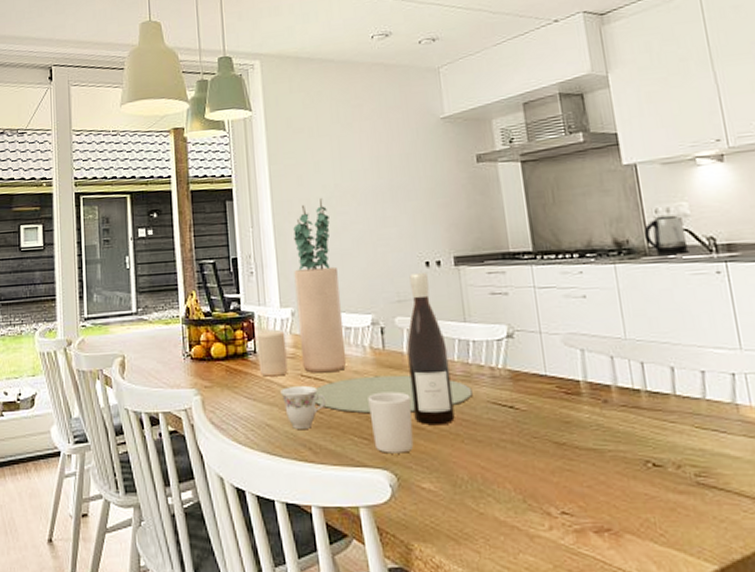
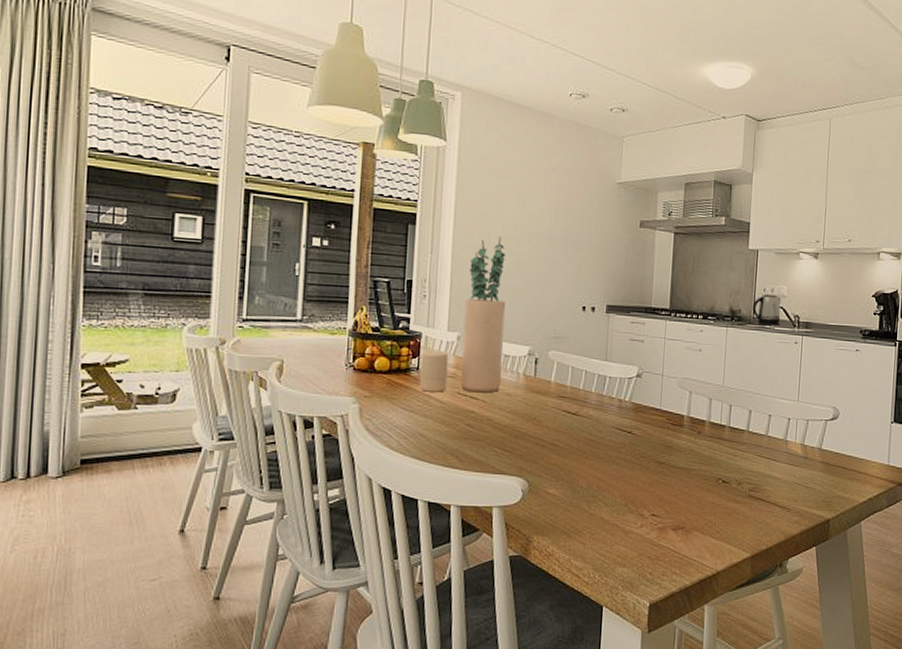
teacup: present [280,385,327,430] -> none [437,401,478,441]
placemat: present [314,375,473,414] -> none [466,398,602,432]
mug: present [368,391,414,454] -> none [514,413,551,464]
bottle: present [406,273,455,426] -> none [551,315,588,444]

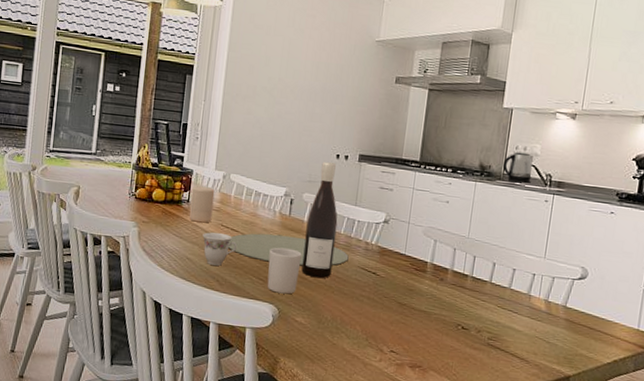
teacup: none [437,401,478,441] -> present [202,232,238,266]
vase: present [461,236,506,393] -> none [224,88,269,227]
placemat: none [466,398,602,432] -> present [227,233,349,266]
mug: none [514,413,551,464] -> present [267,247,302,294]
bottle: none [551,315,588,444] -> present [301,162,338,279]

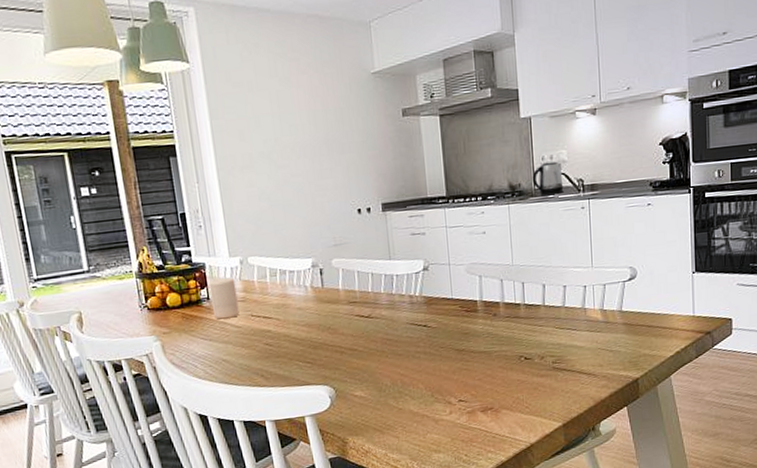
teacup: present [202,232,238,266] -> none [233,323,275,362]
placemat: present [227,233,349,266] -> none [264,307,395,343]
mug: present [267,247,302,294] -> none [310,322,348,373]
bottle: present [301,162,338,279] -> none [342,219,381,347]

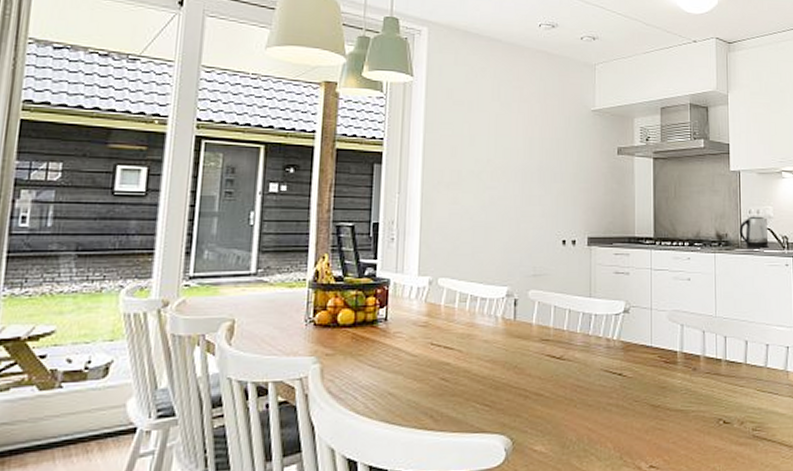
candle: present [208,277,240,320] -> none [388,298,420,345]

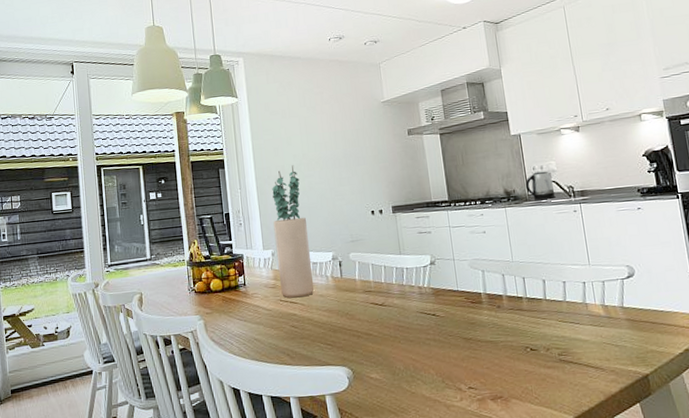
vase: none [433,171,481,342] -> present [272,165,314,298]

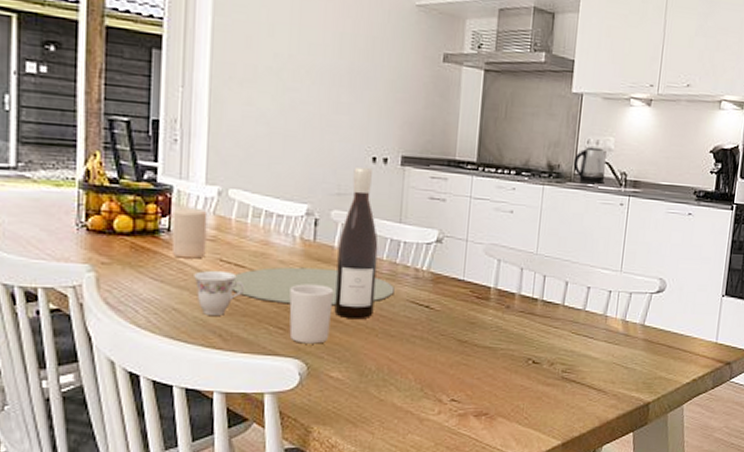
candle: none [245,267,270,303] -> present [171,208,208,259]
teacup: none [265,307,300,342] -> present [194,270,245,317]
vase: present [272,165,314,298] -> none [223,68,279,260]
placemat: none [290,295,406,326] -> present [231,267,395,306]
mug: none [330,308,365,355] -> present [289,284,334,344]
bottle: none [358,219,394,332] -> present [334,167,379,320]

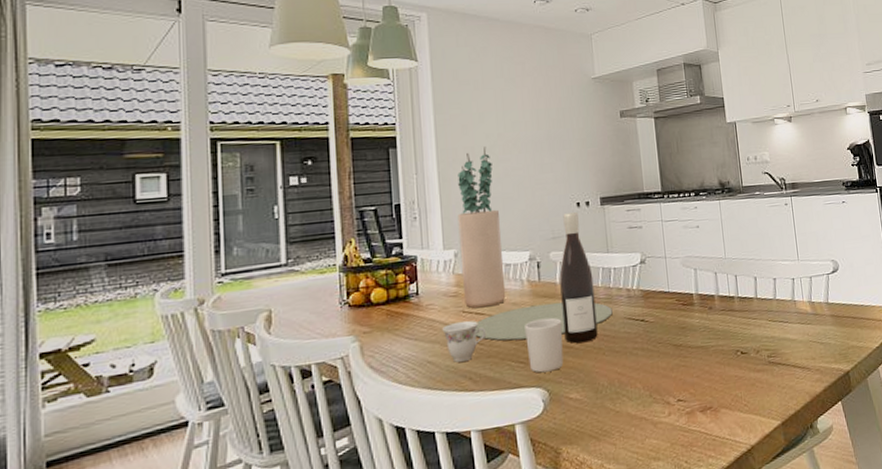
candle: present [171,208,208,259] -> none [419,271,450,317]
vase: none [223,68,279,260] -> present [457,147,506,309]
kettle: present [573,147,608,185] -> none [739,162,768,193]

